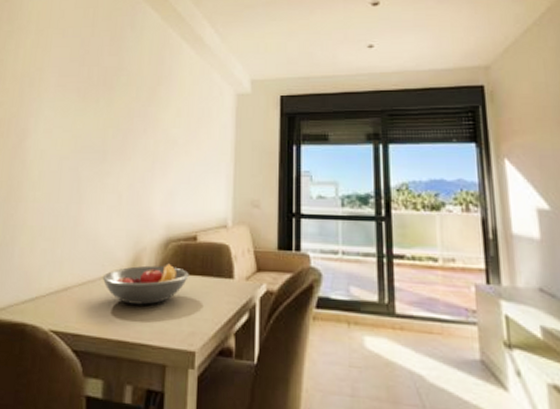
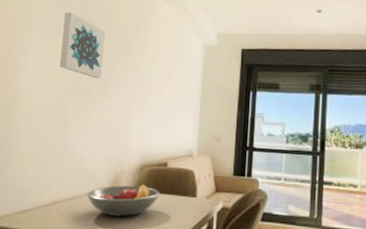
wall art: none [72,66,124,139] -> present [59,12,105,79]

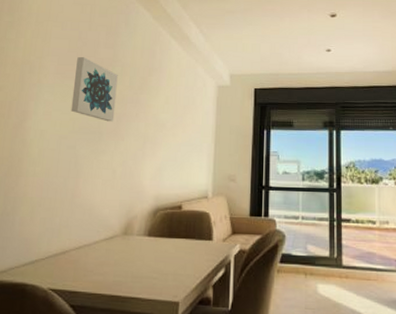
fruit bowl: present [87,184,160,217] -> none [97,229,174,264]

